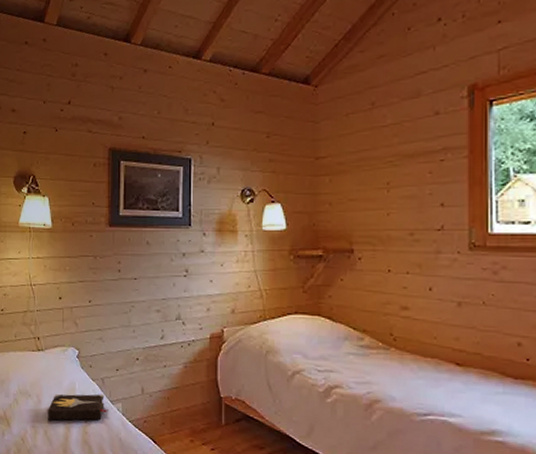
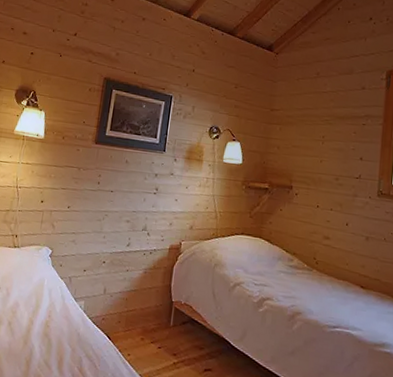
hardback book: present [47,394,108,422] -> none [13,289,72,316]

